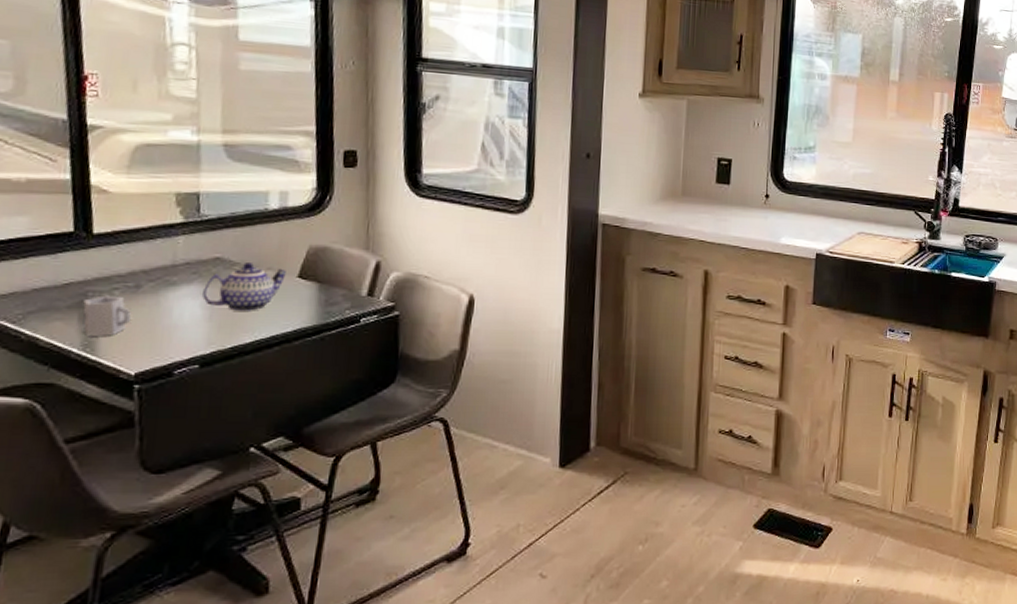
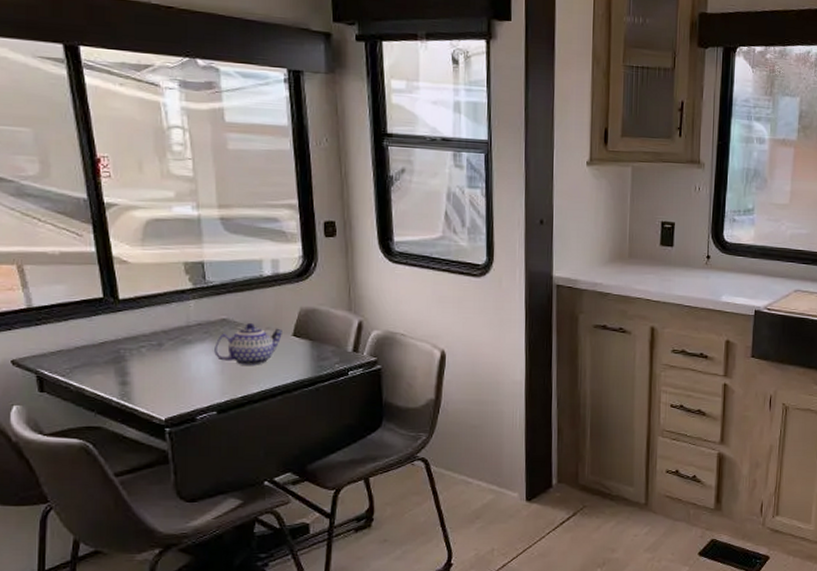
cup: present [83,295,131,338] -> none [117,352,157,388]

